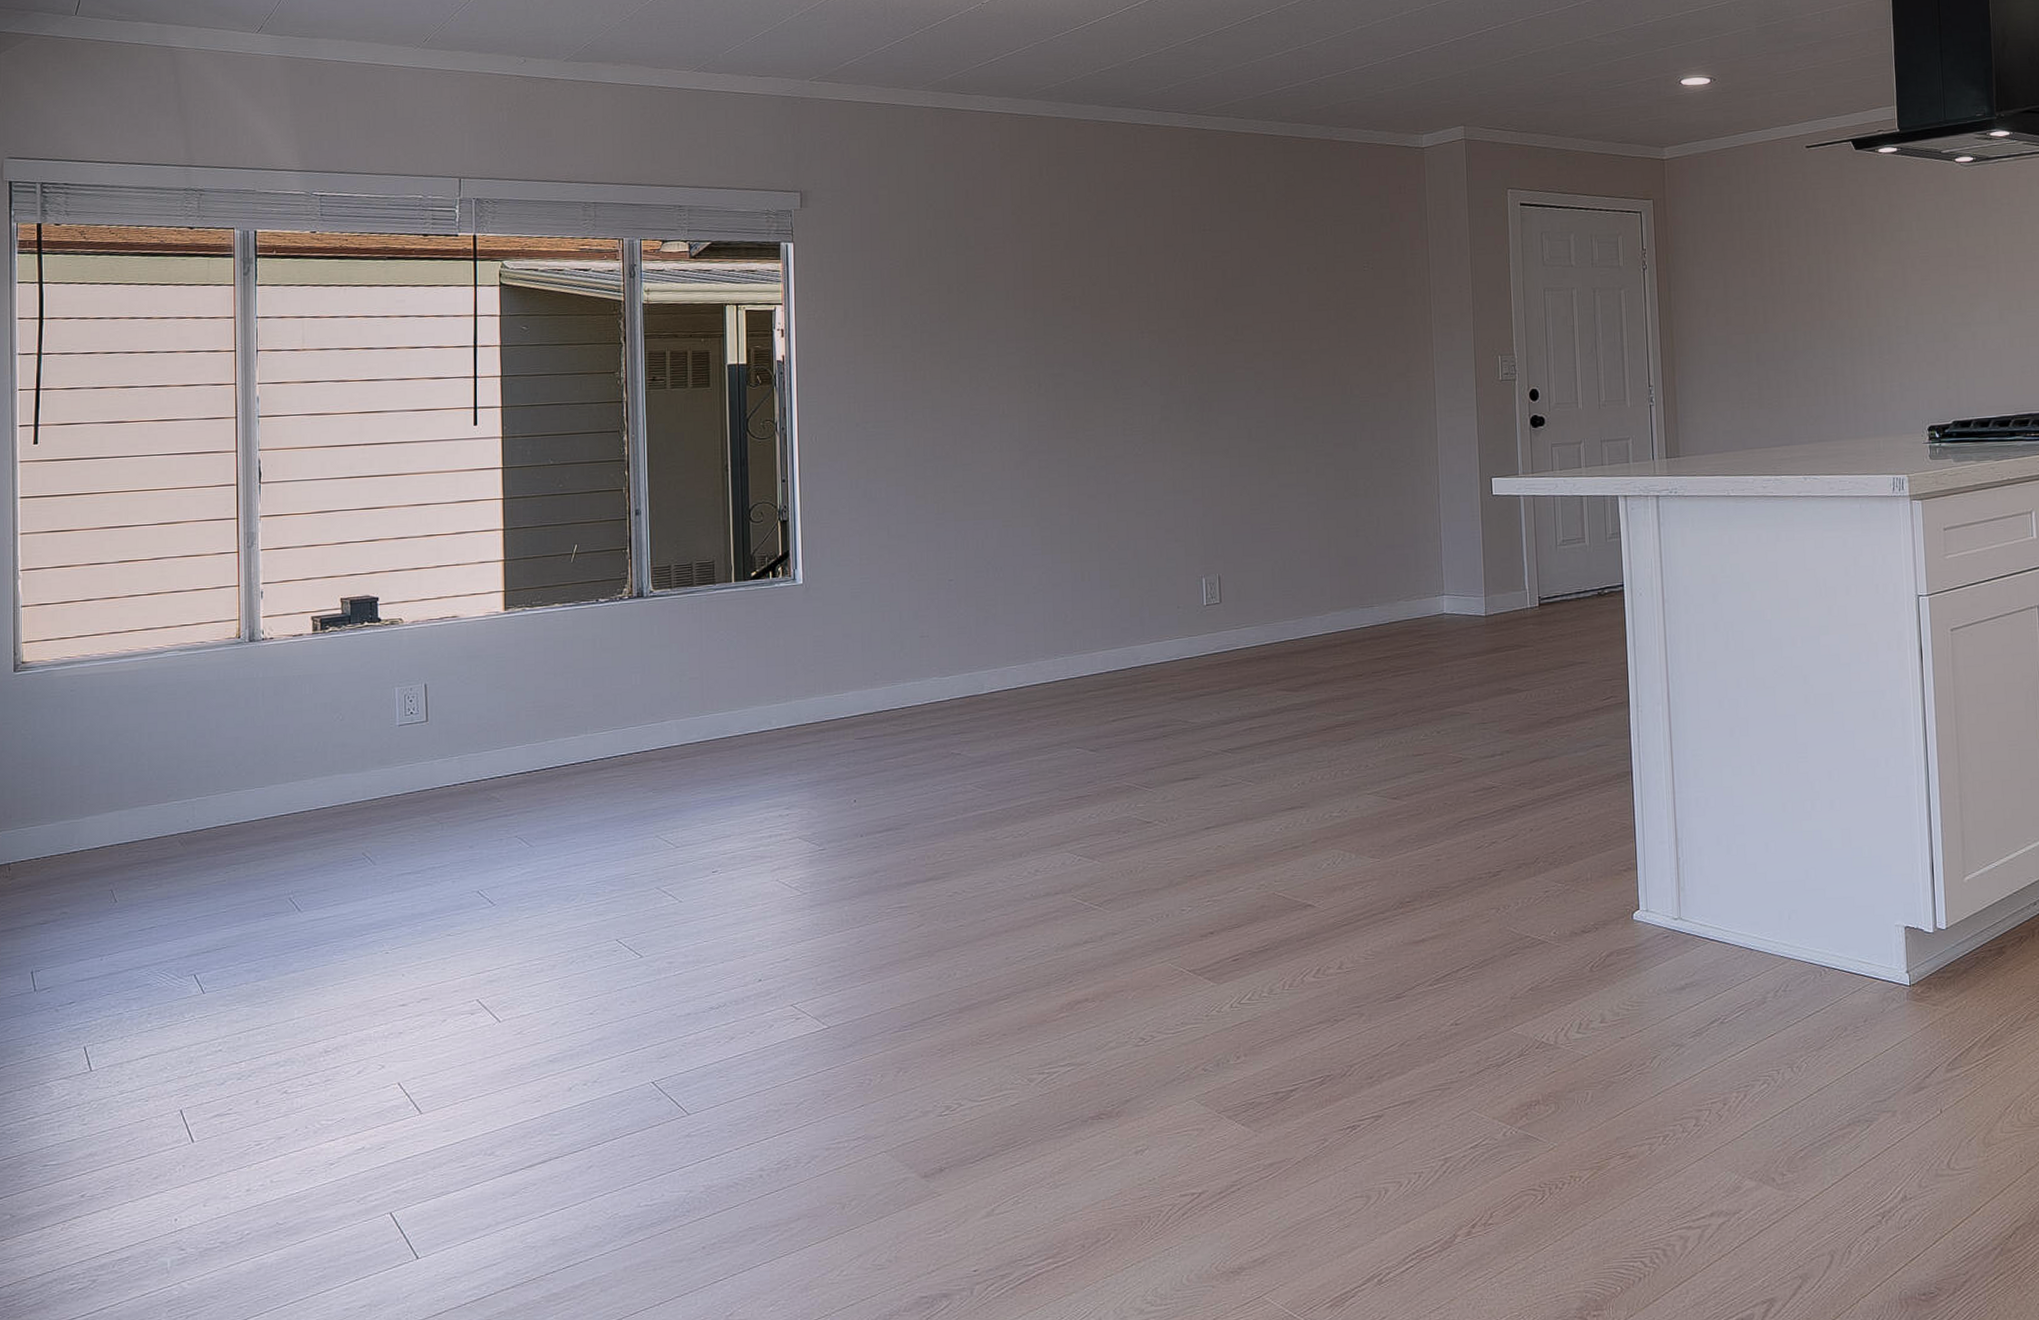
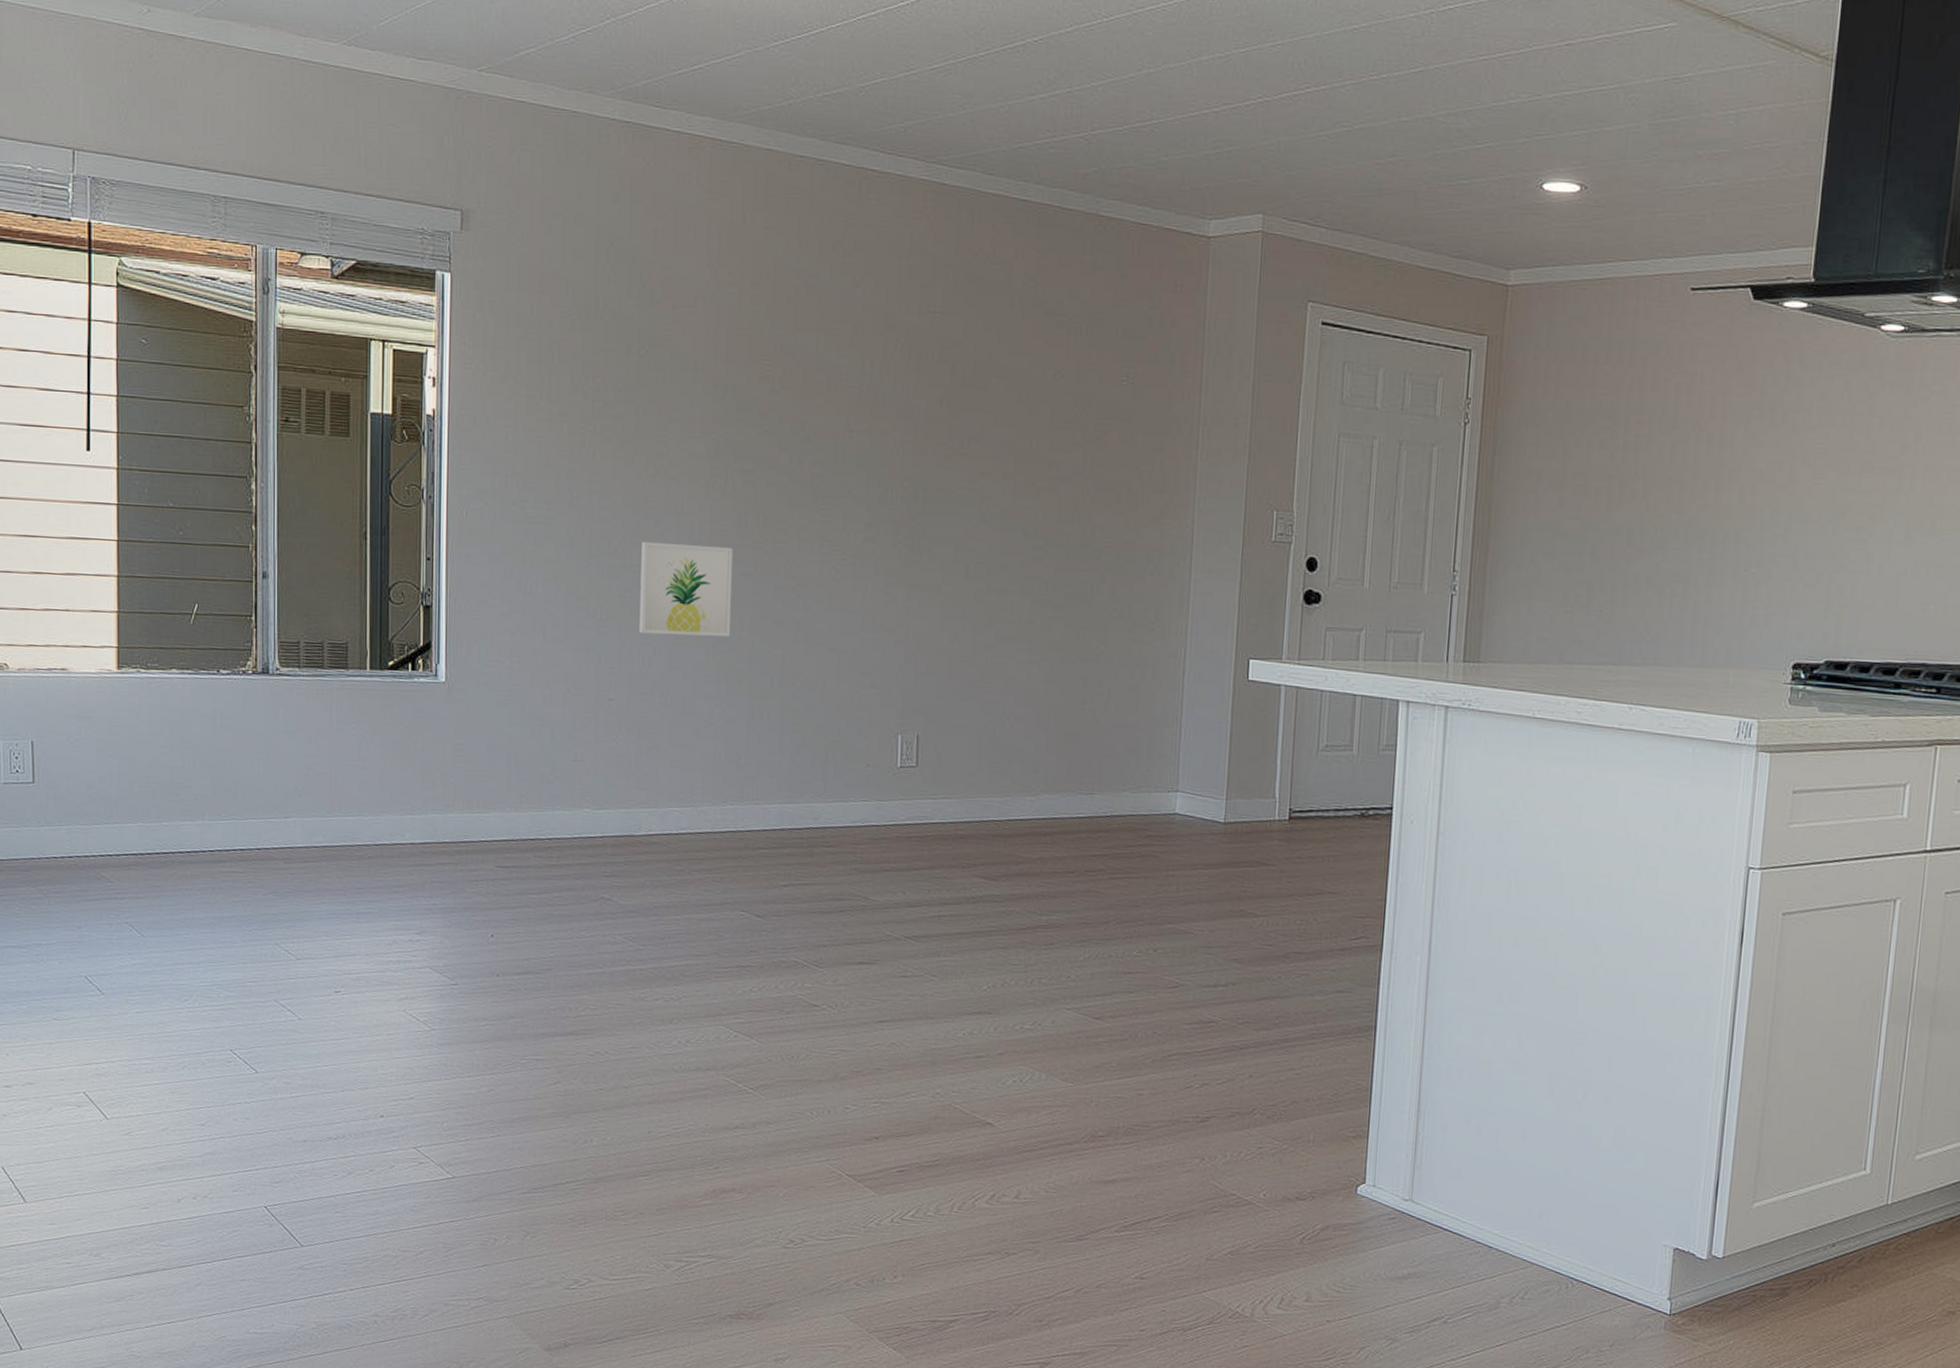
wall art: none [970,440,1052,521] -> present [639,541,734,637]

